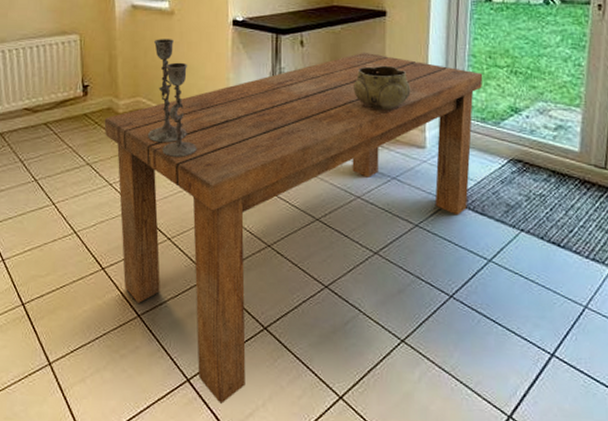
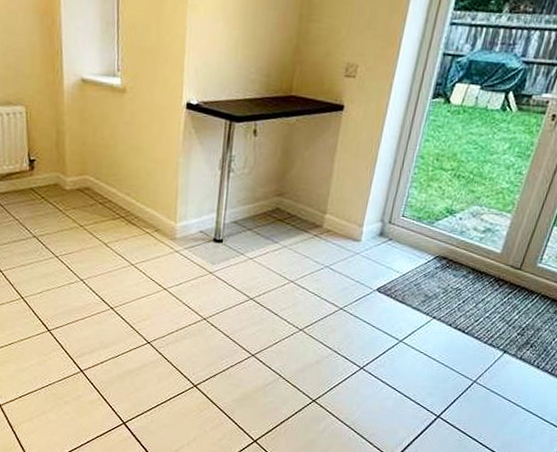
dining table: present [104,52,483,404] -> none [51,145,427,442]
candlestick: present [147,39,197,157] -> none [94,117,143,236]
decorative bowl: present [353,65,411,110] -> none [300,160,356,204]

